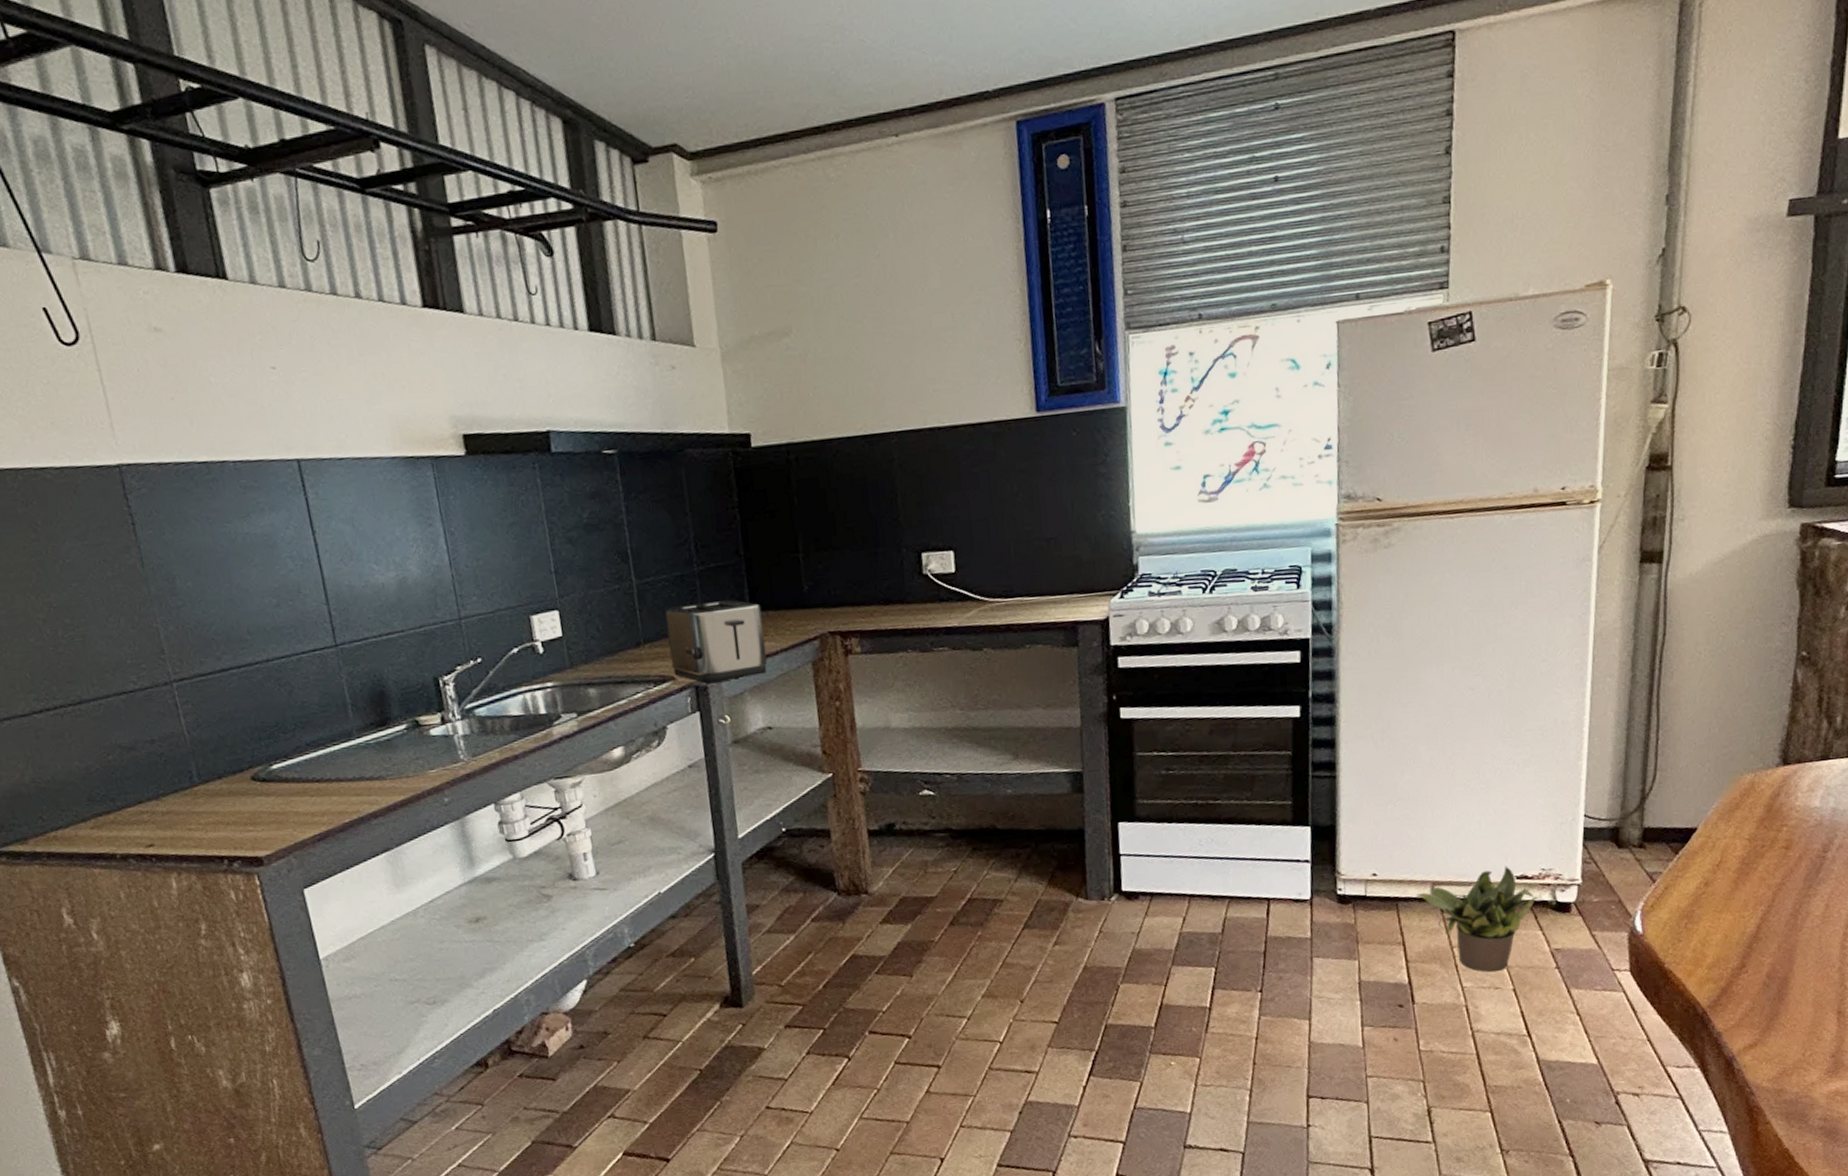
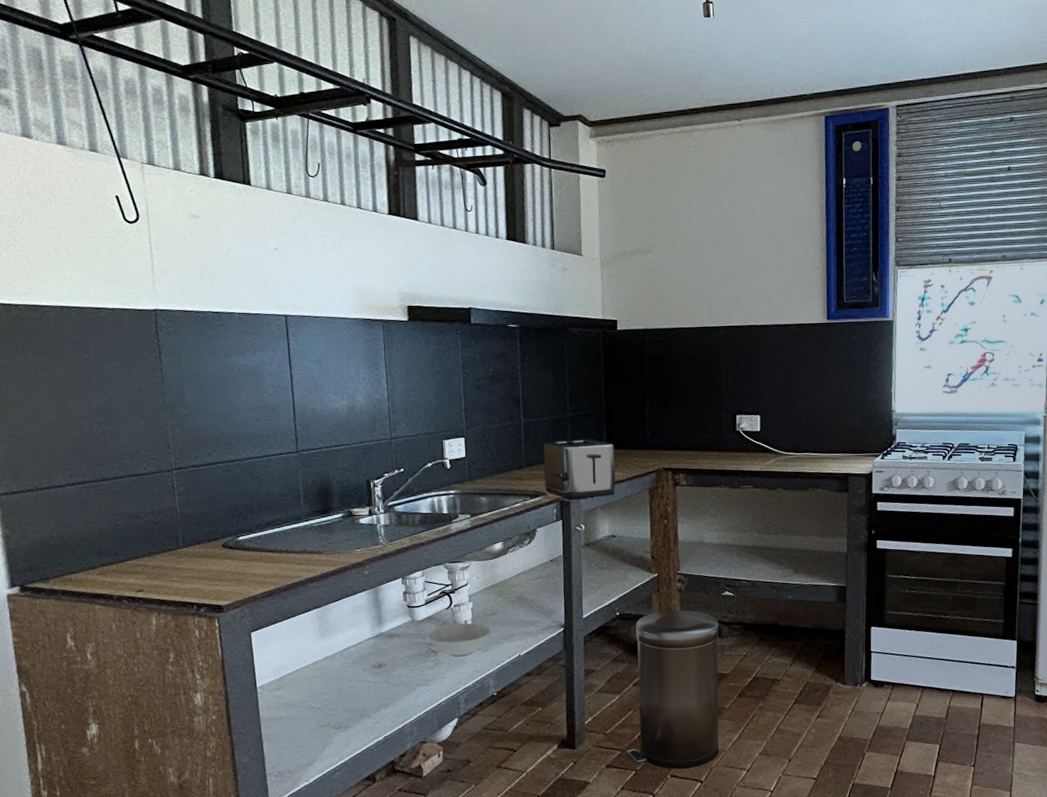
bowl: none [537,855,619,901] -> present [428,623,491,656]
pedal bin: none [808,818,932,1024] -> present [625,610,728,769]

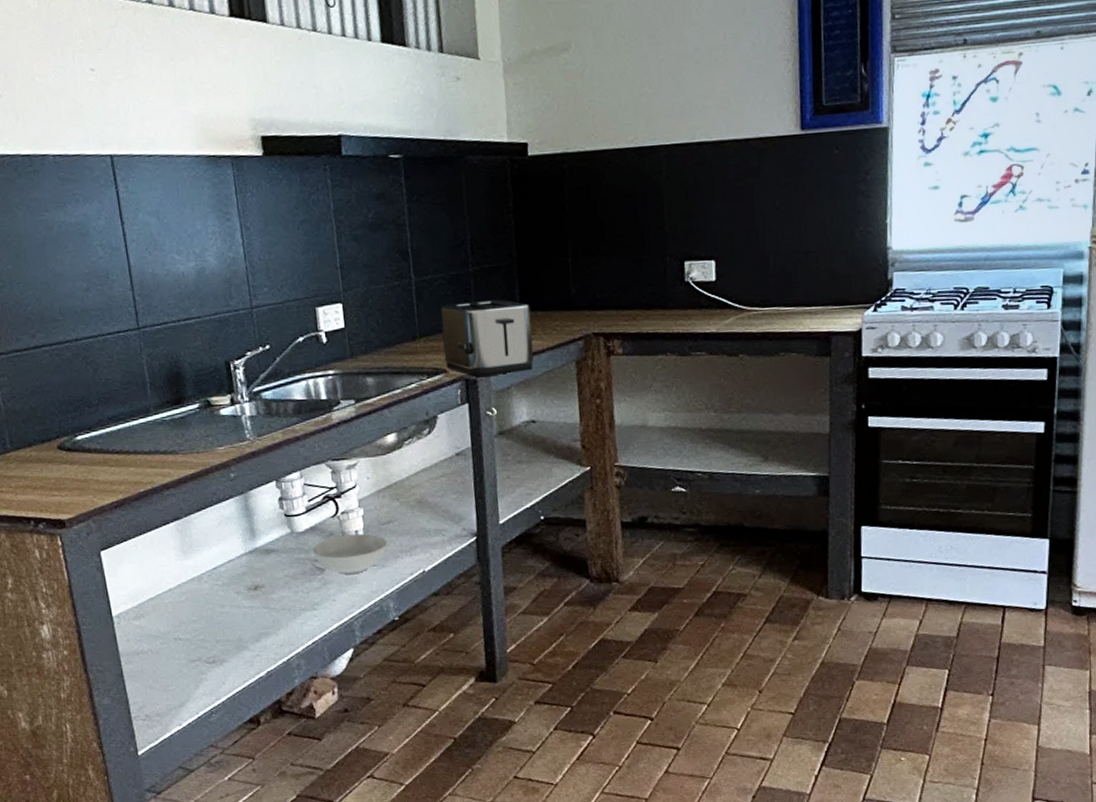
pedal bin: present [625,610,728,769] -> none [558,511,681,704]

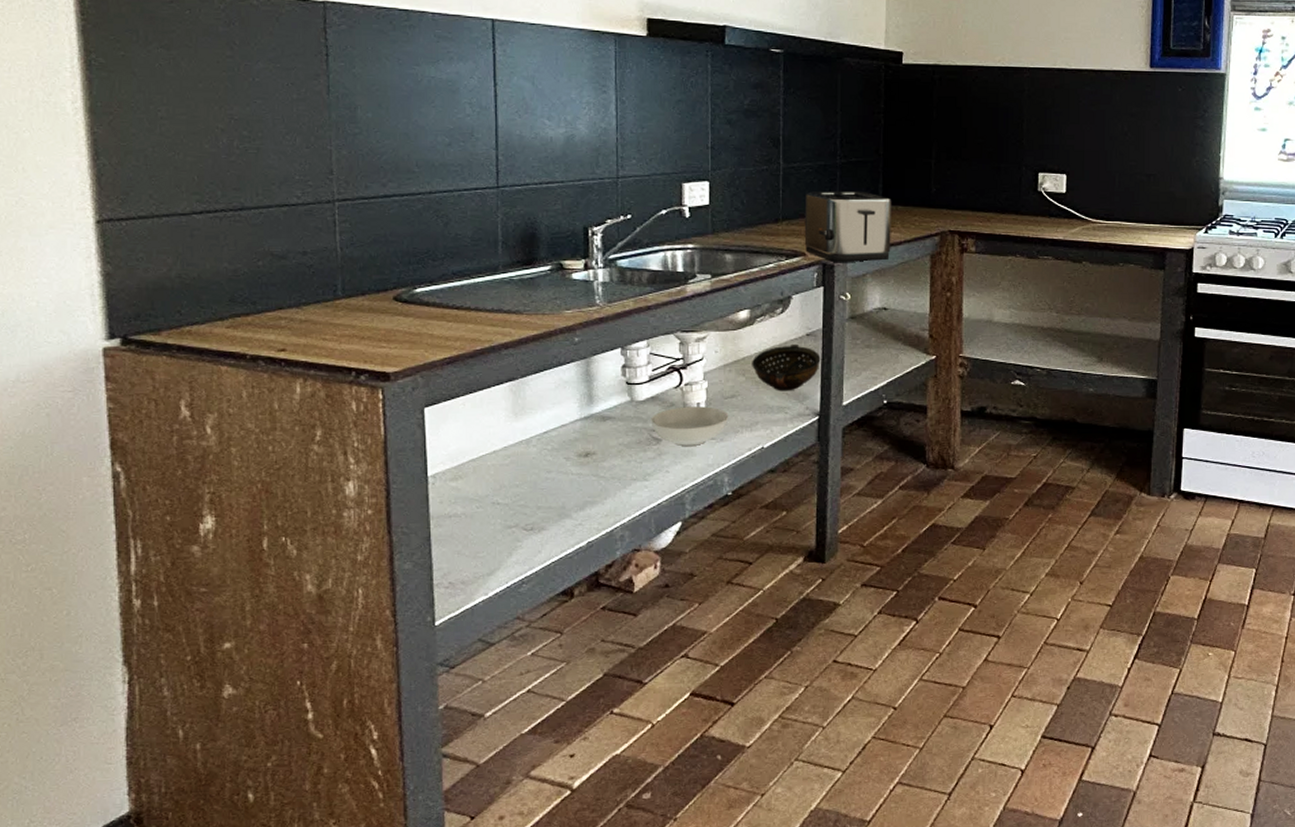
colander: none [404,464,473,514] -> present [752,343,821,391]

